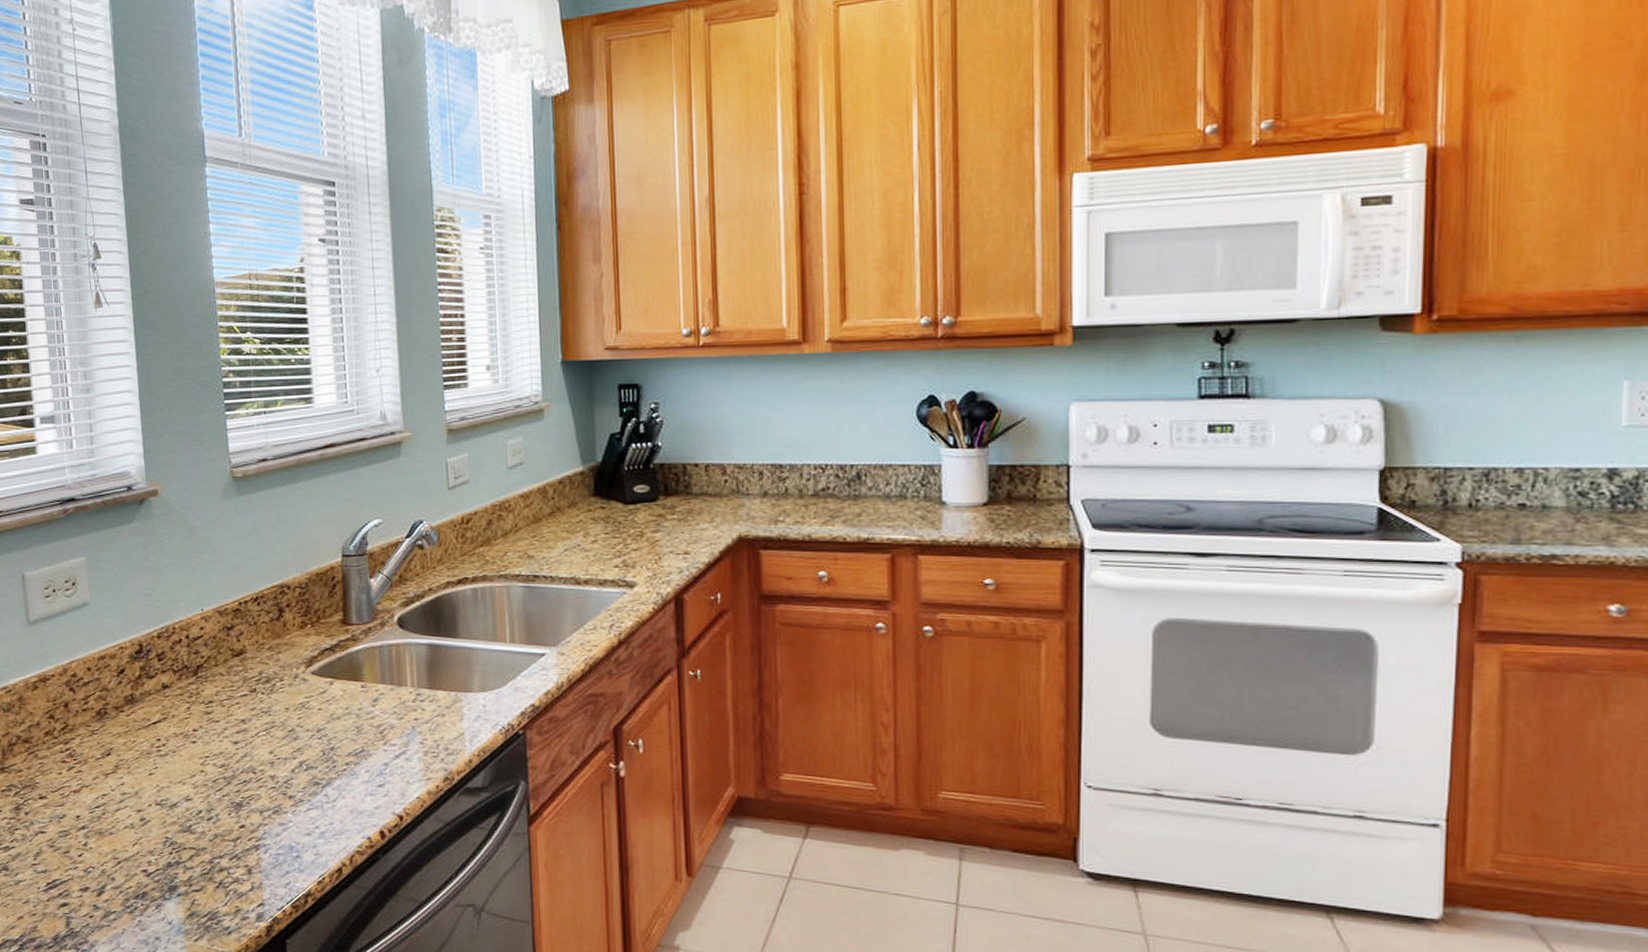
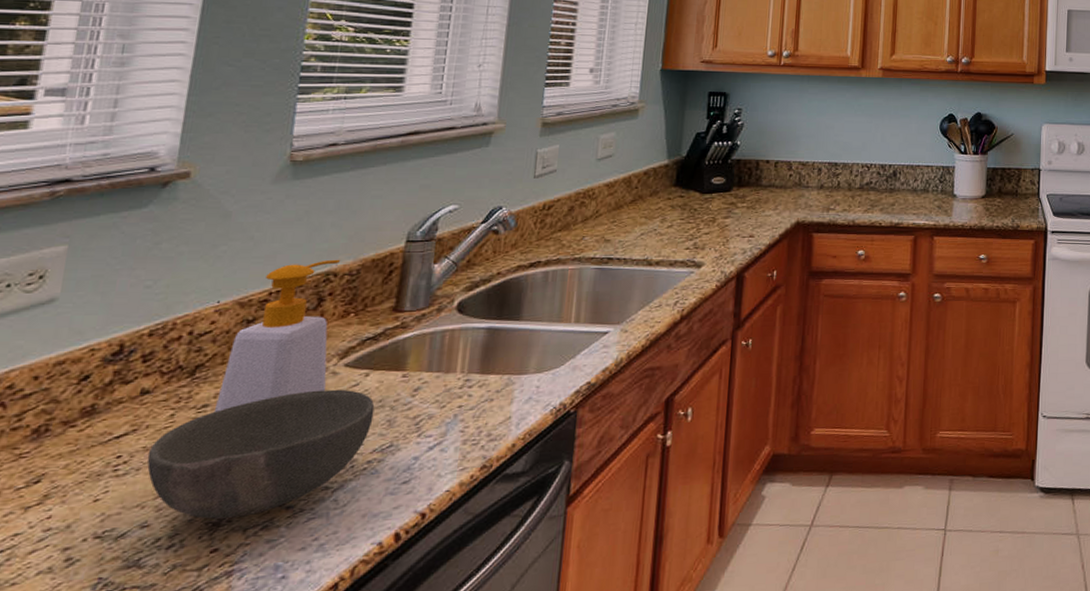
bowl: none [178,694,344,801] -> present [147,389,375,520]
soap bottle: none [218,572,301,708] -> present [213,259,340,412]

